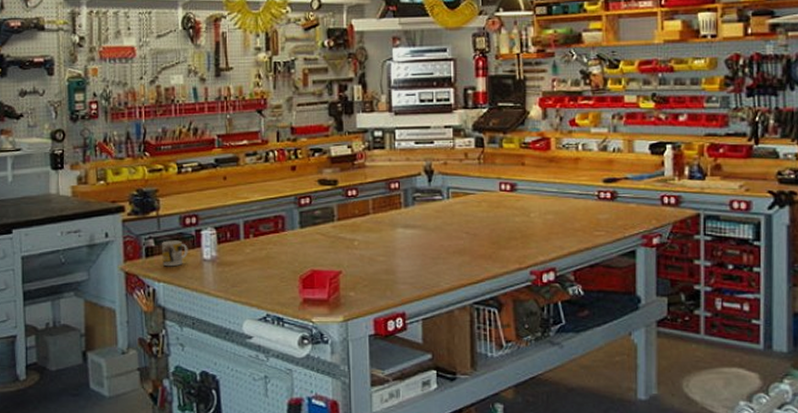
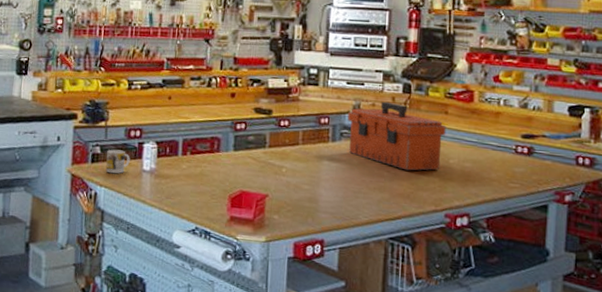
toolbox: none [419,158,525,230] -> present [348,101,447,171]

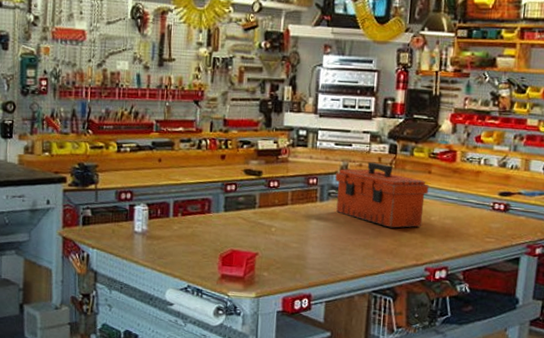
mug: present [105,149,130,174] -> none [97,212,122,236]

